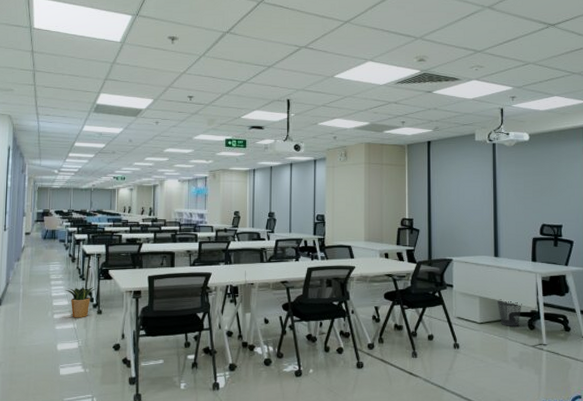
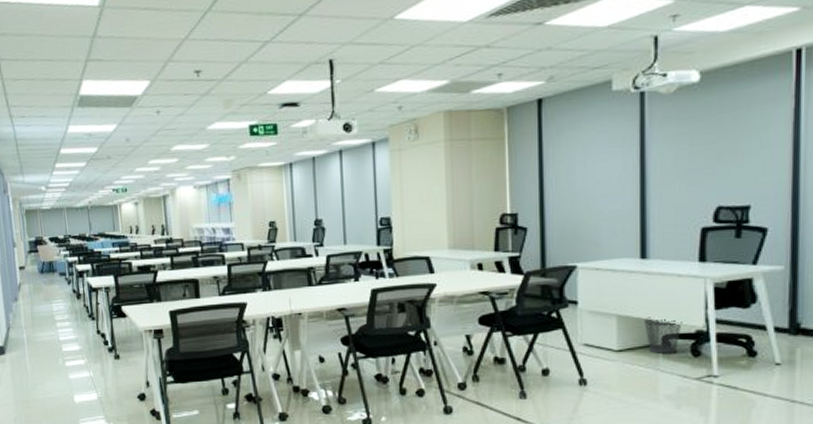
potted plant: present [65,286,97,318] -> none [74,326,111,365]

